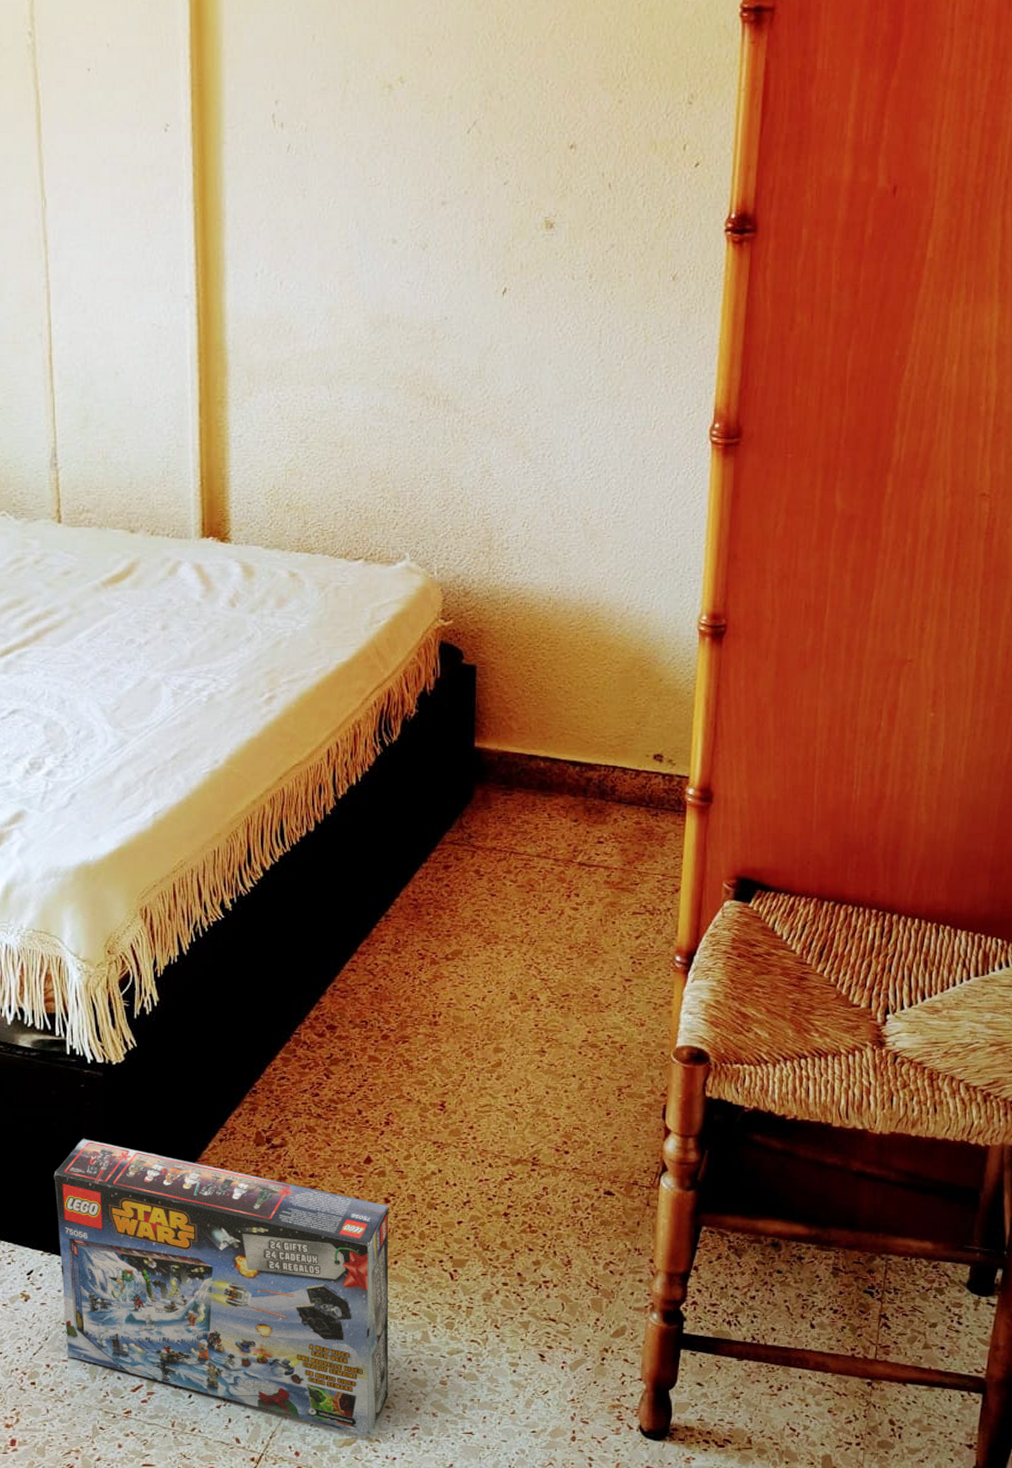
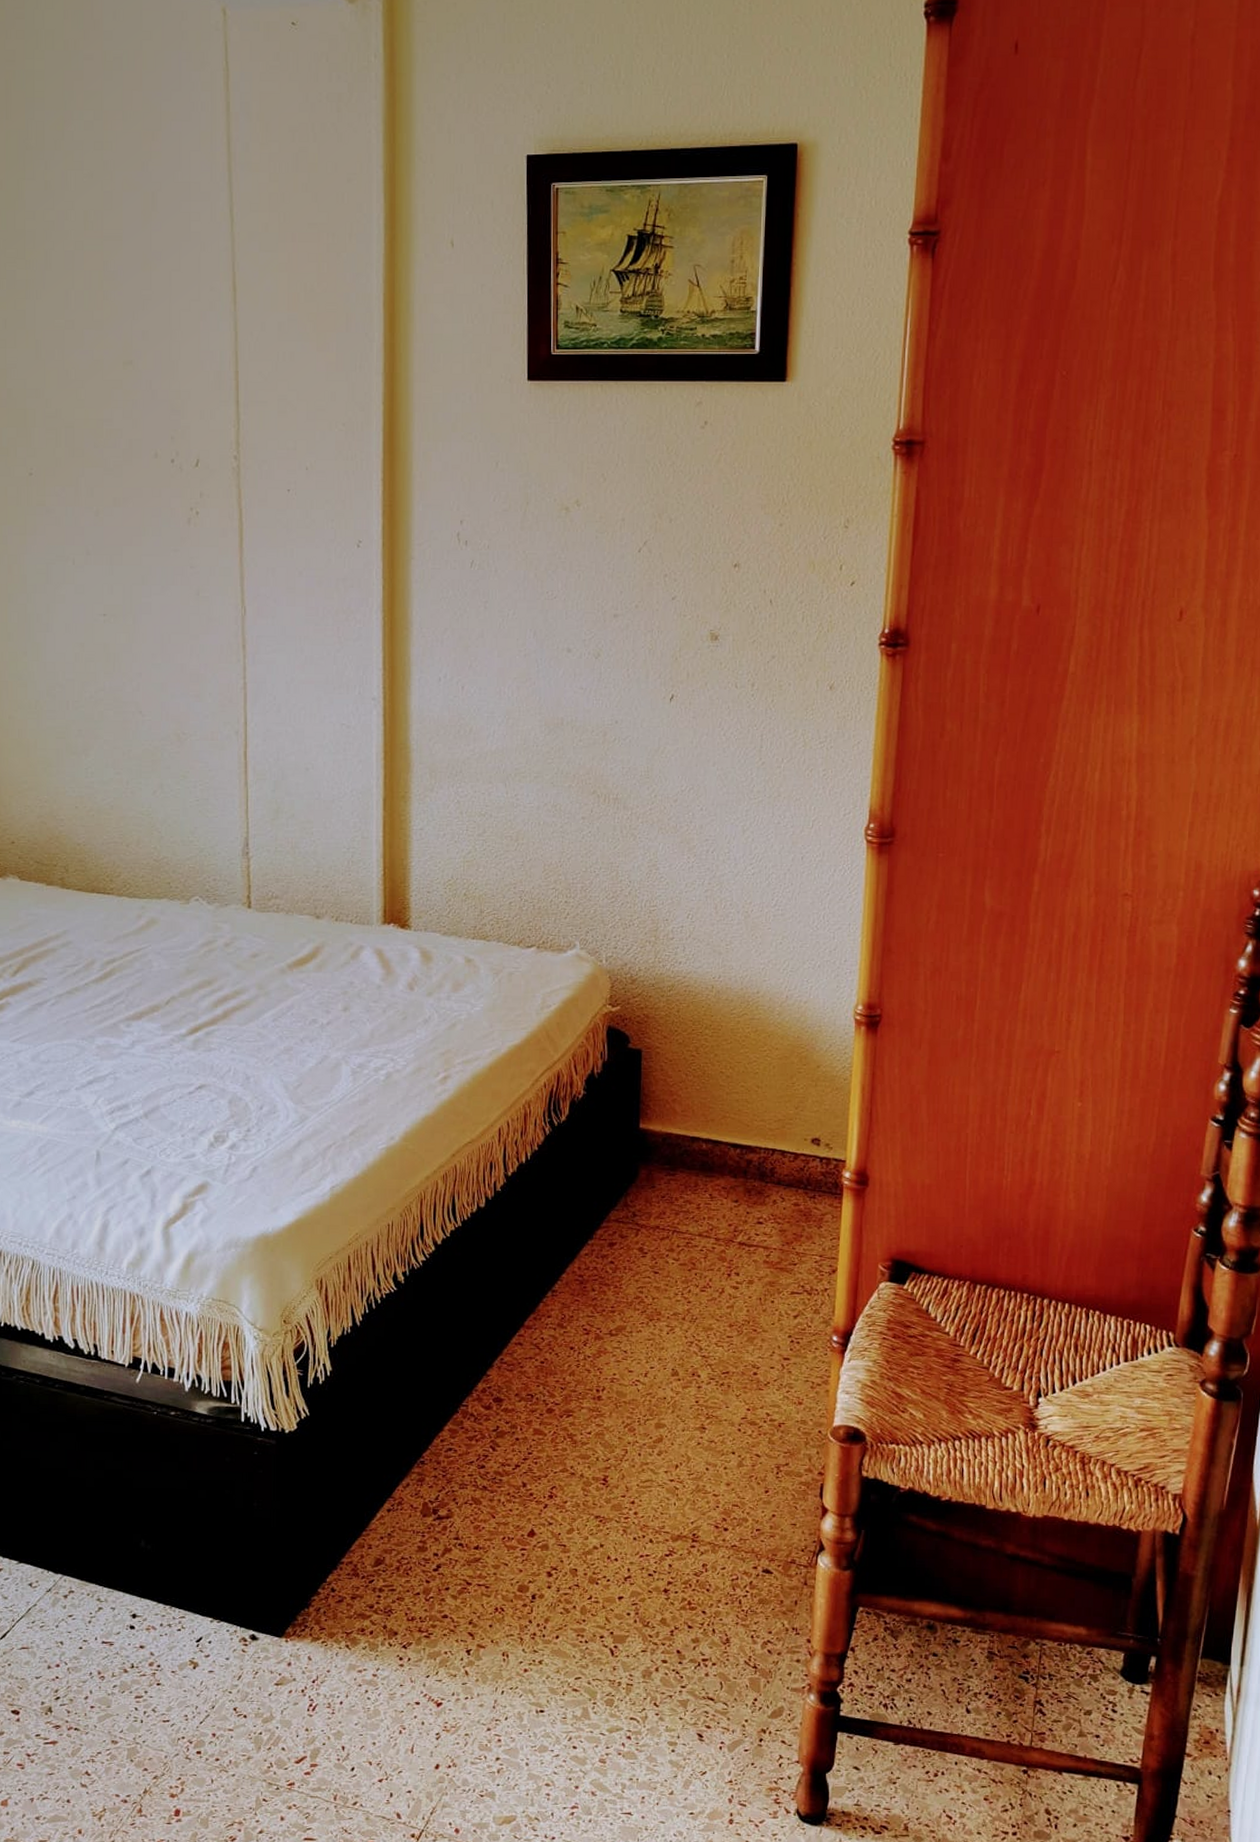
box: present [53,1138,389,1437] -> none [225,1505,552,1815]

